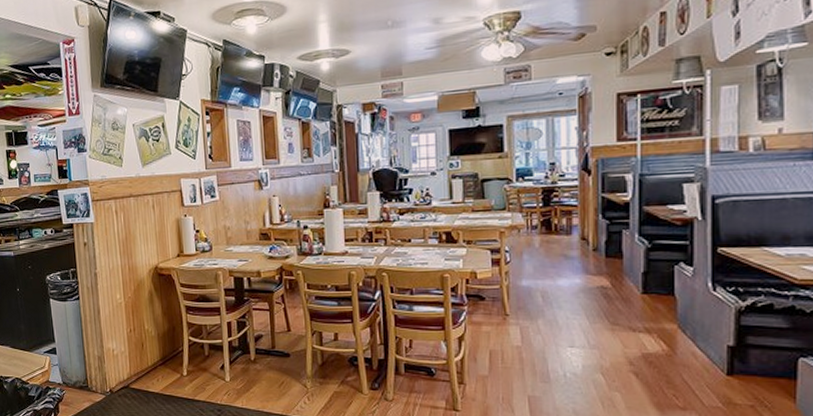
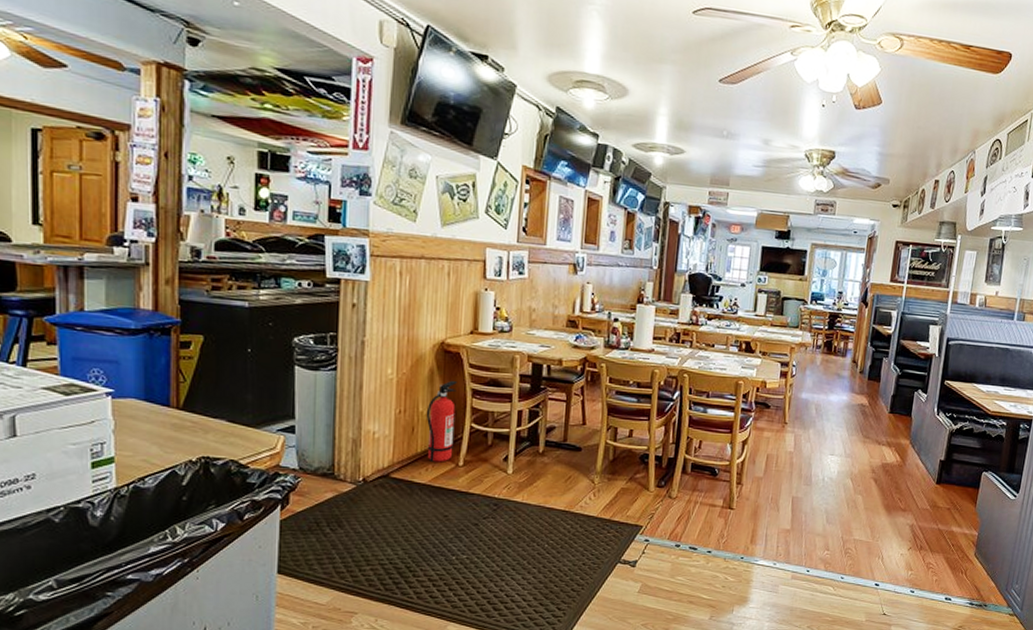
fire extinguisher: none [151,299,177,373] -> present [426,380,457,462]

